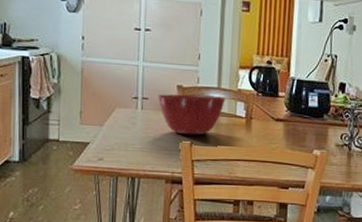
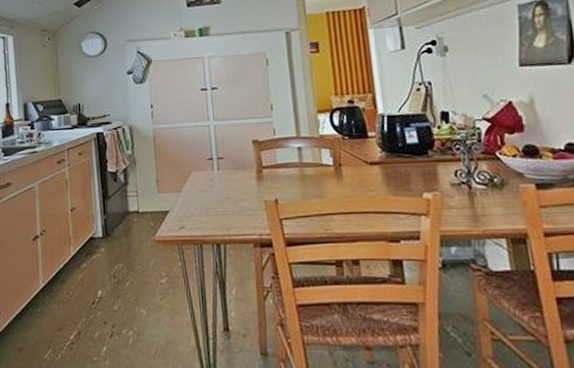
mixing bowl: present [157,94,226,135] -> none [232,145,308,192]

